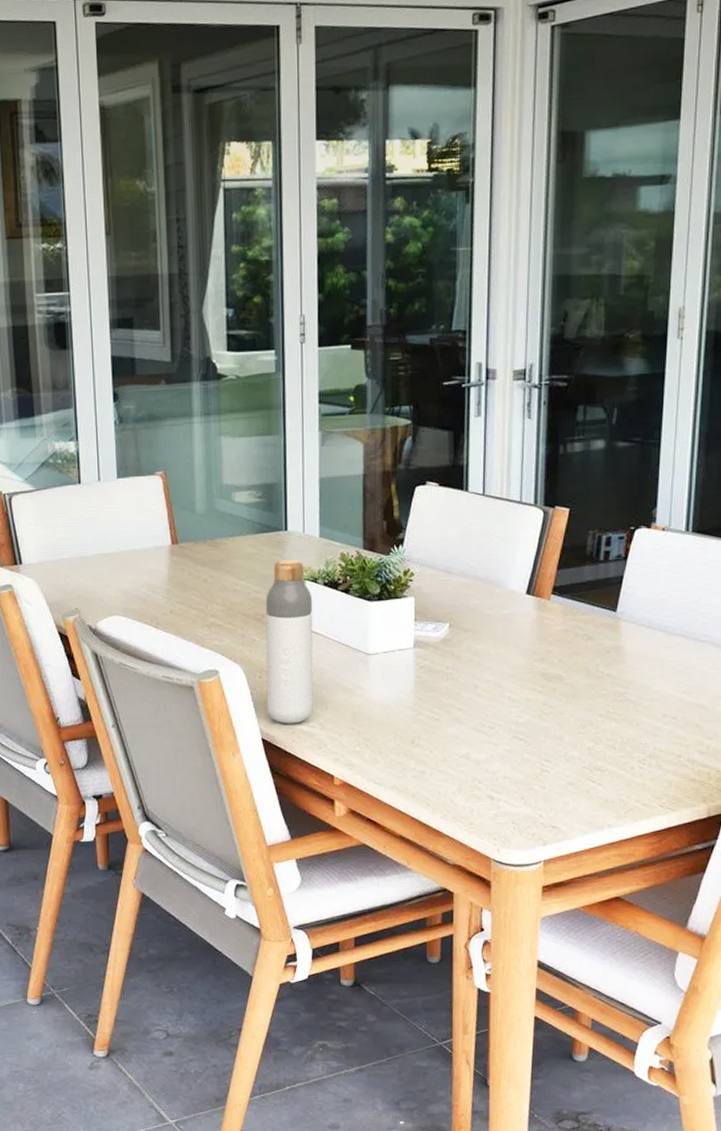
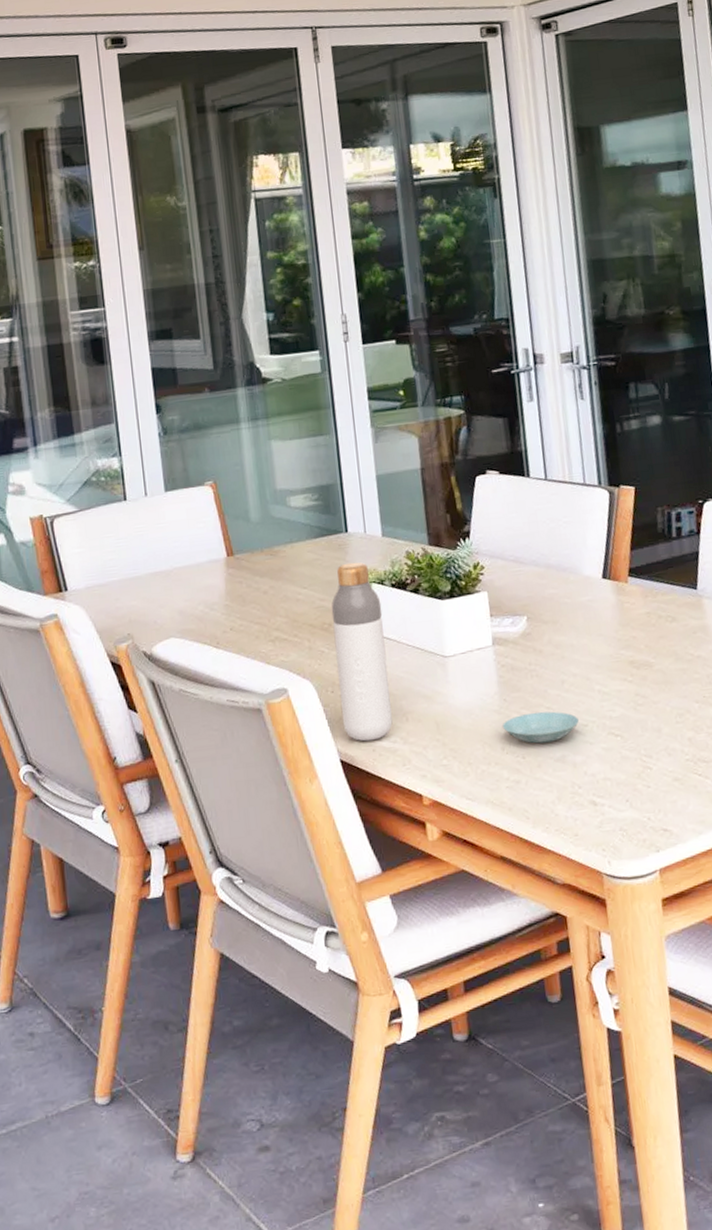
saucer: none [414,712,486,740] -> present [502,711,579,744]

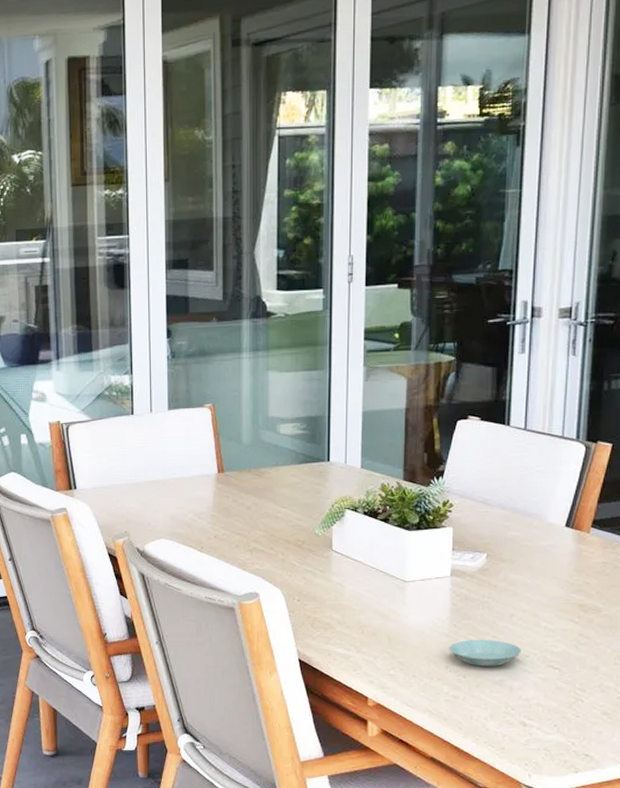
bottle: present [331,562,393,742] -> none [304,489,352,646]

